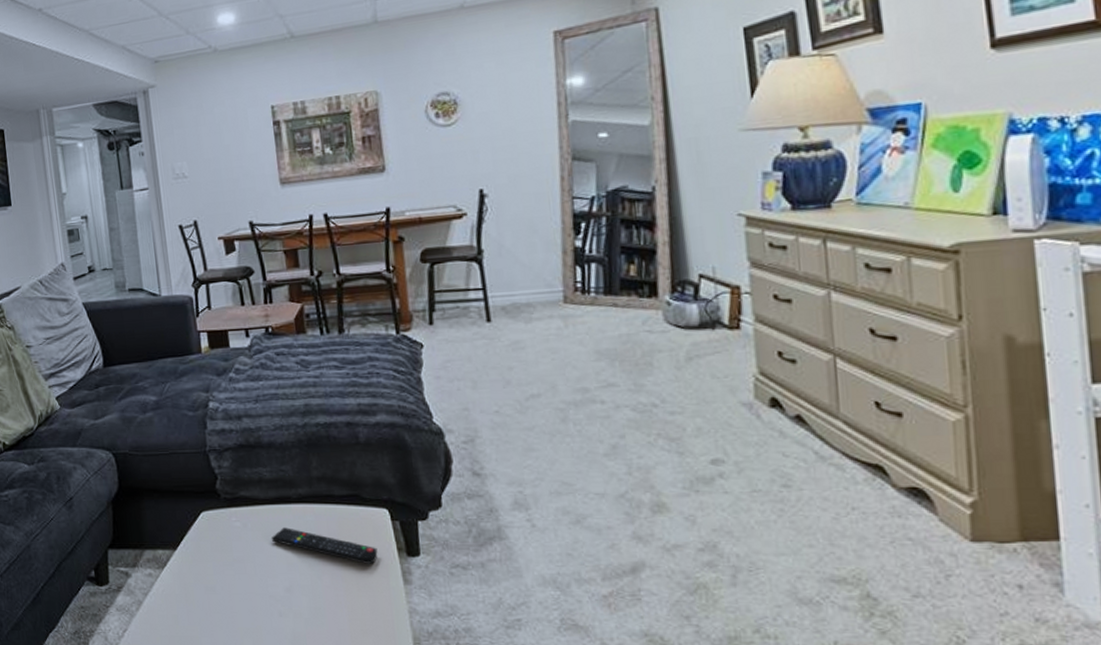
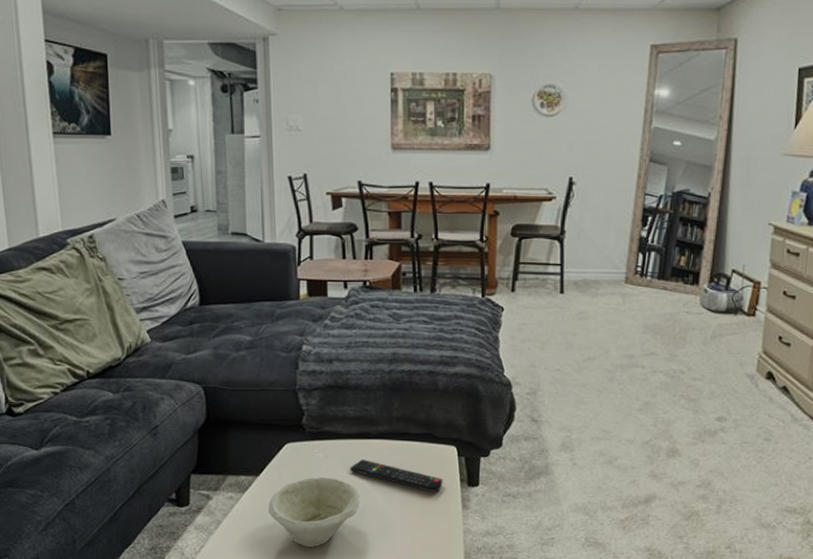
bowl: none [189,549,287,631] -> present [268,477,360,547]

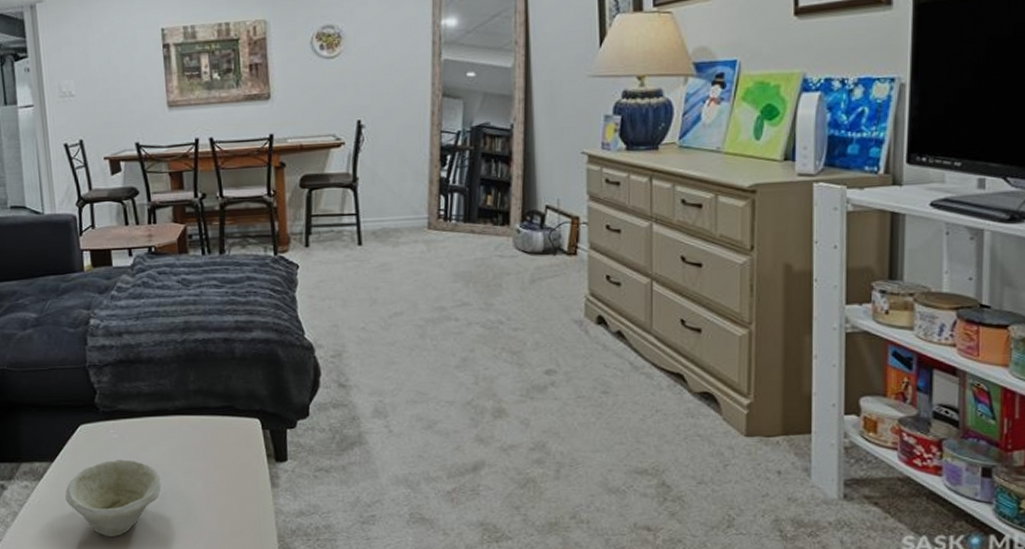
remote control: present [349,459,443,492] -> none [147,438,249,470]

